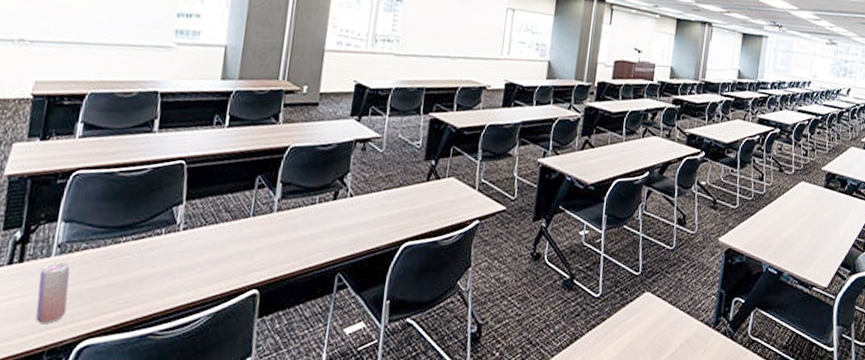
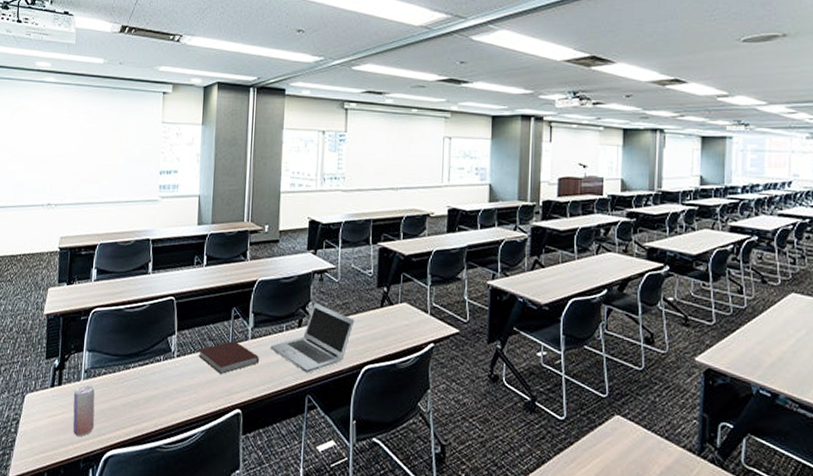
notebook: none [210,213,285,250] -> present [198,341,259,374]
laptop: none [298,174,397,250] -> present [270,303,355,374]

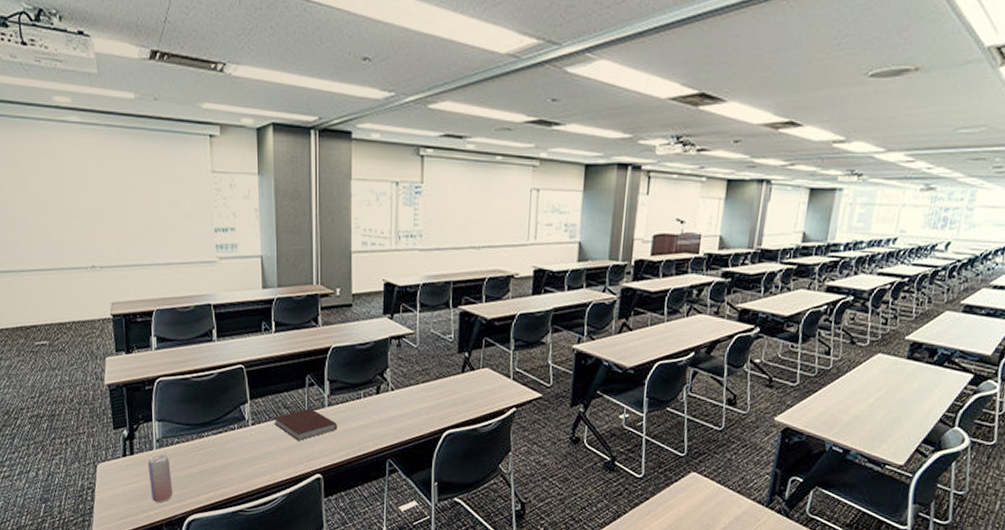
laptop: present [270,303,355,374] -> none [348,370,435,439]

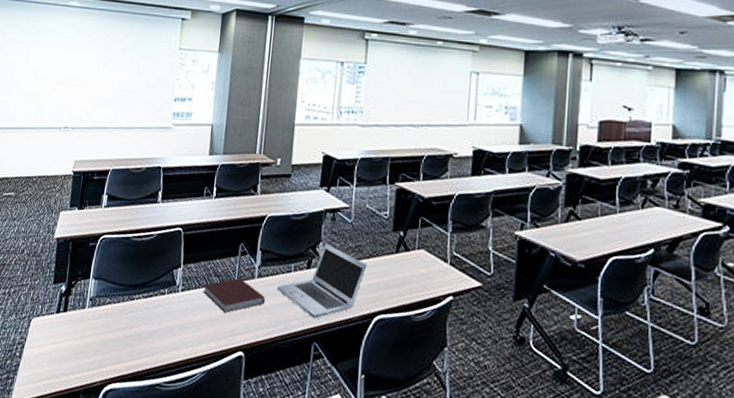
beverage can: present [147,454,173,502] -> none [75,313,98,366]
laptop: none [348,370,435,439] -> present [277,244,367,319]

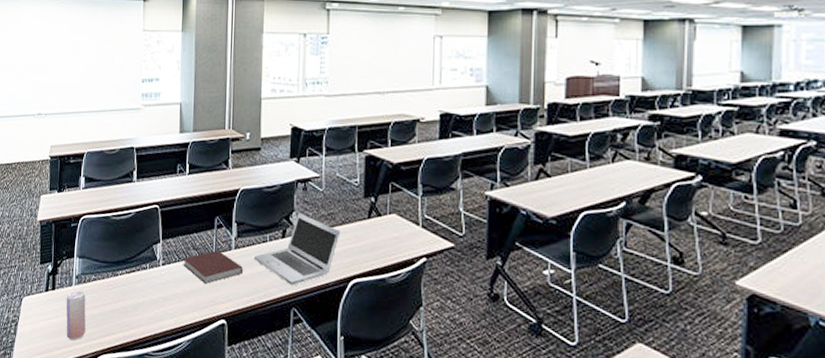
beverage can: none [75,313,98,366] -> present [66,290,86,340]

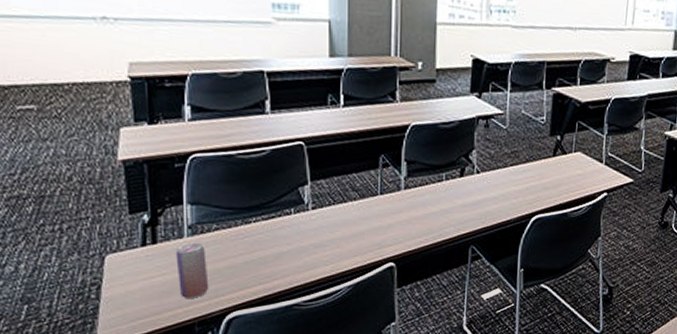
notebook: present [183,250,243,284] -> none [339,191,414,227]
laptop: present [254,213,341,286] -> none [427,151,524,224]

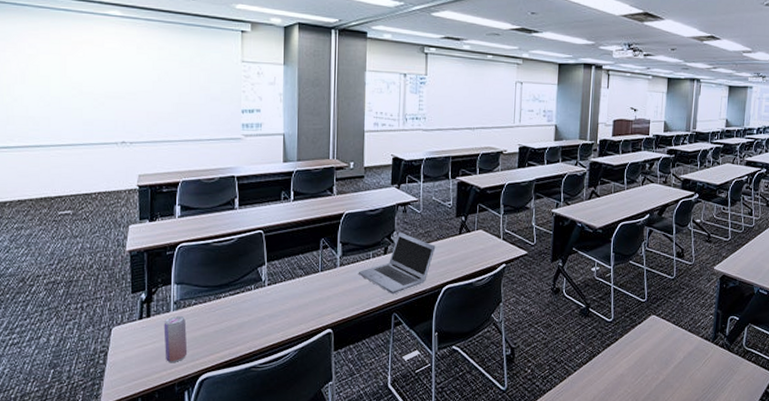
laptop: none [427,151,524,224] -> present [358,232,436,295]

